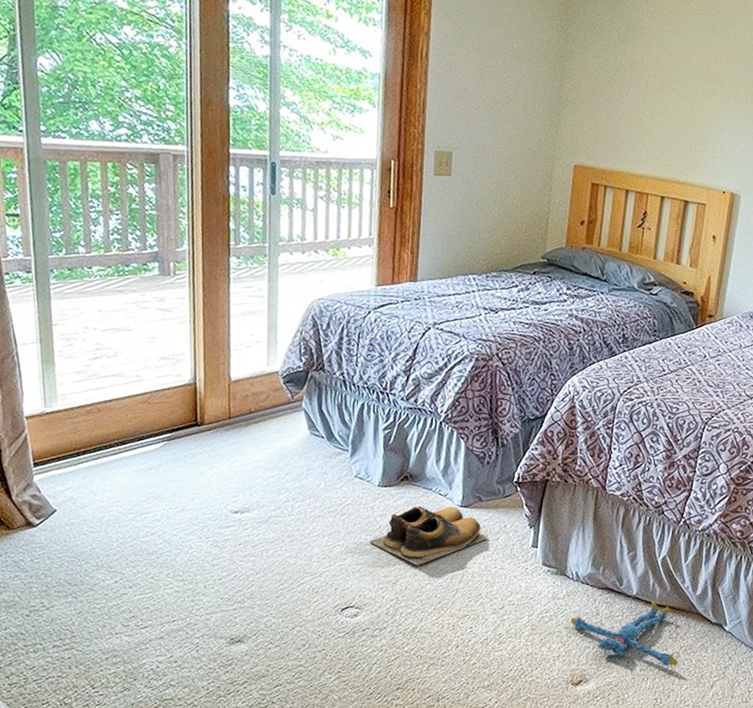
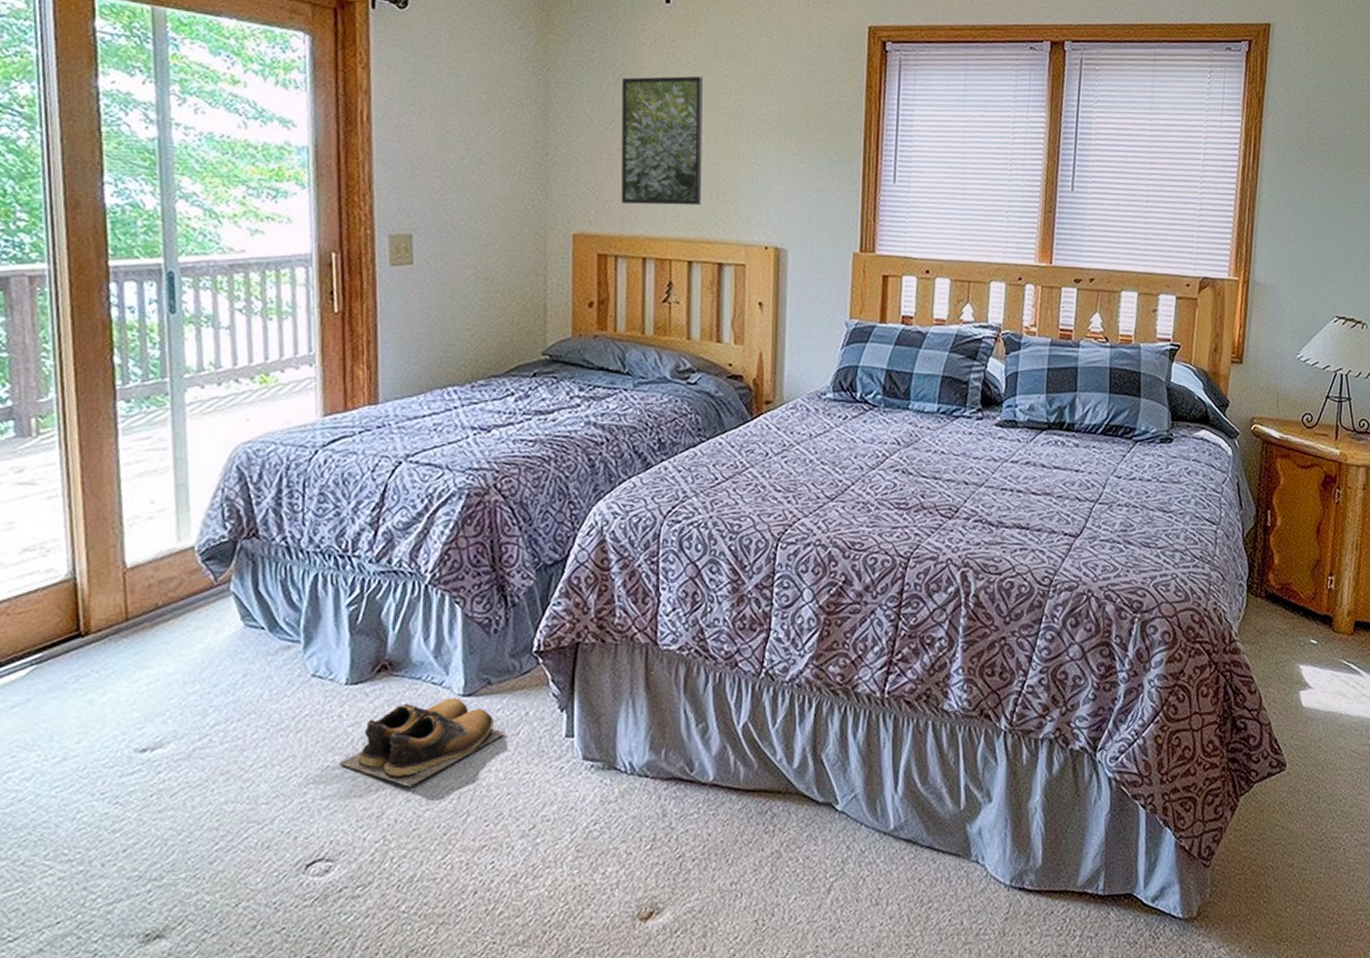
plush toy: present [570,602,678,667] -> none [629,787,780,873]
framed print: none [614,40,690,152] -> present [621,76,702,206]

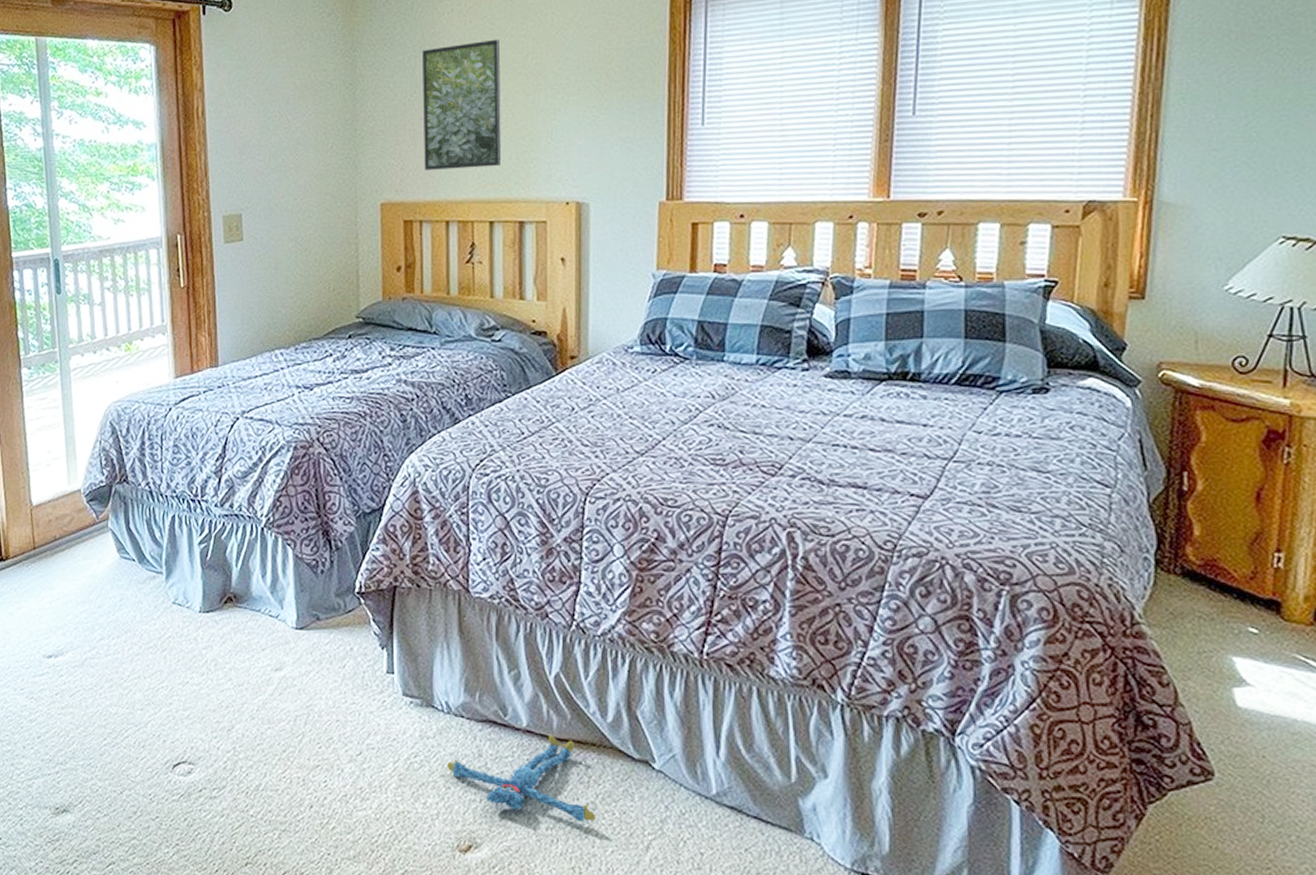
shoes: present [340,698,506,787] -> none [197,630,333,706]
plush toy: none [629,787,780,873] -> present [447,735,596,823]

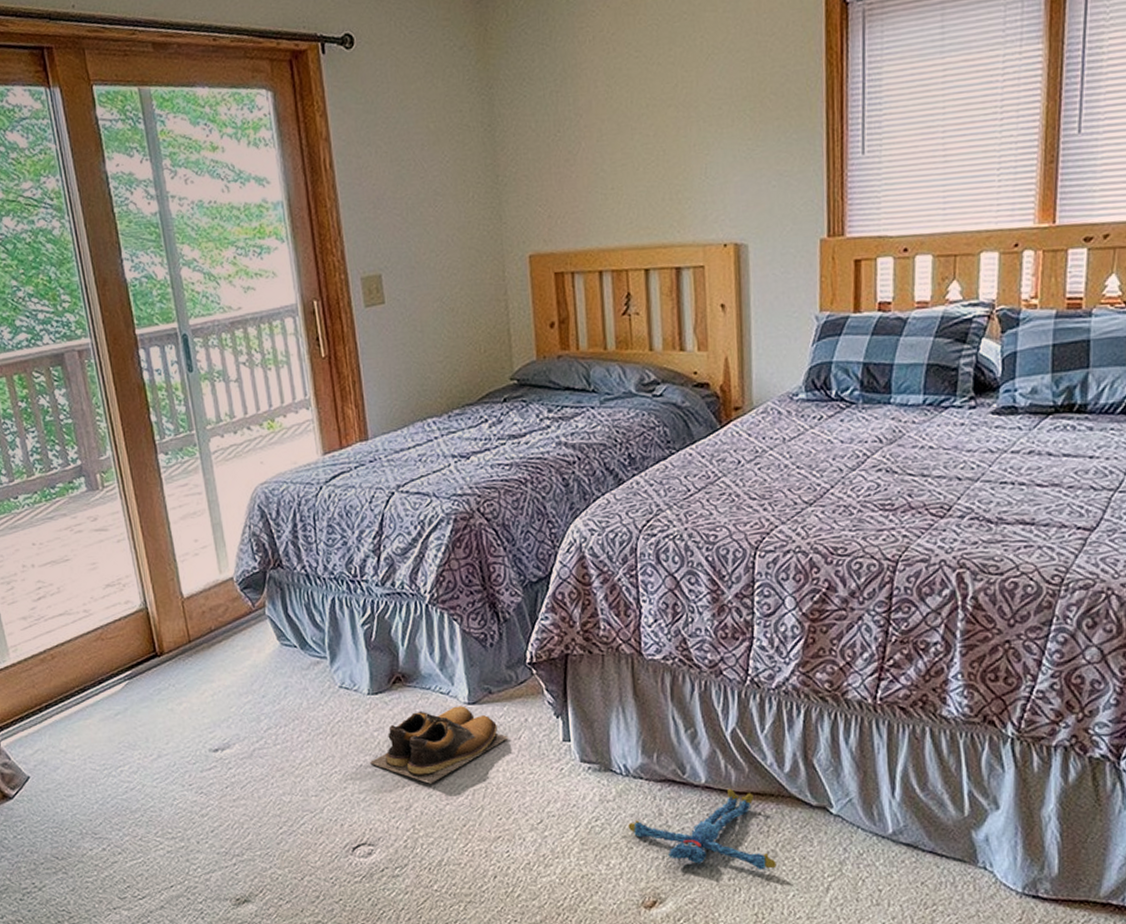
shoes: none [197,630,333,706] -> present [370,706,509,784]
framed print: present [422,39,502,170] -> none [564,68,654,217]

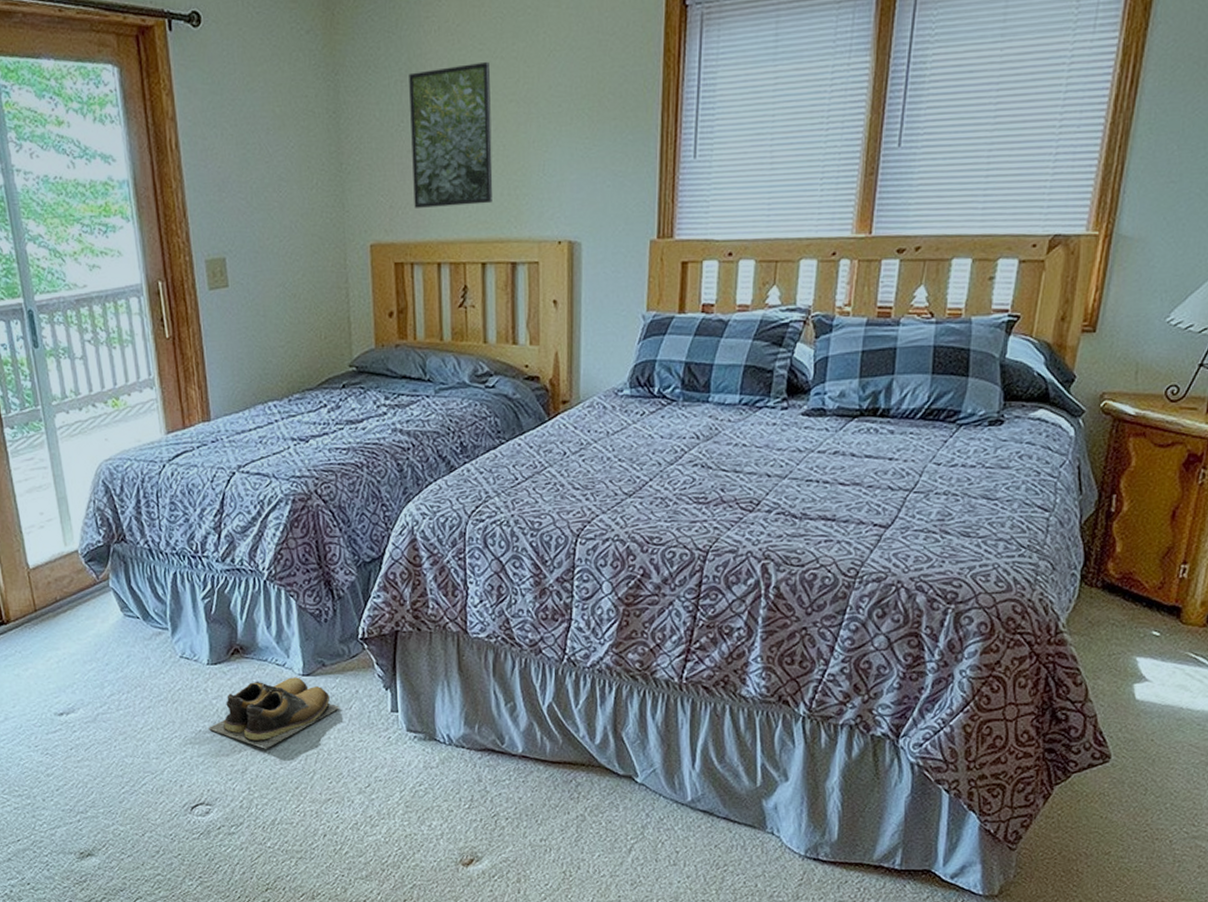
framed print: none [564,68,654,217] -> present [409,61,493,208]
plush toy: present [628,789,777,870] -> none [449,759,584,833]

